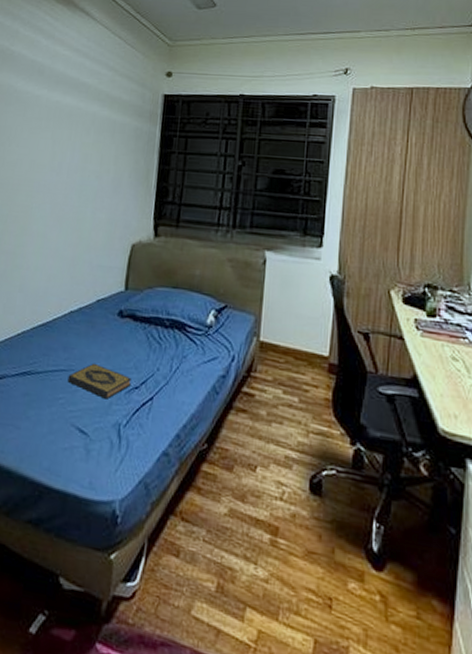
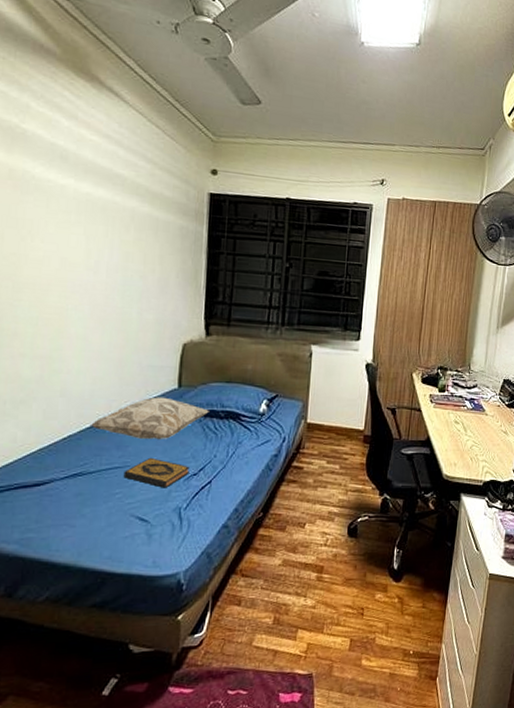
decorative pillow: none [41,298,154,345] -> present [89,397,209,439]

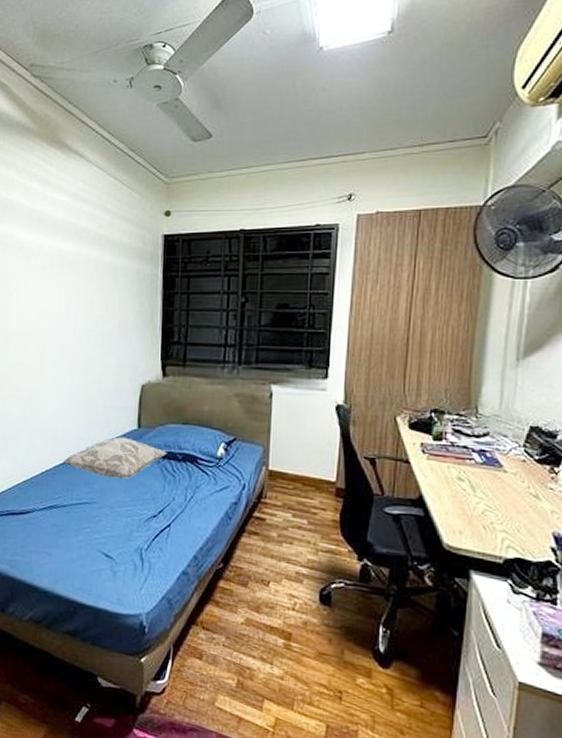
hardback book: present [123,457,190,488] -> none [91,495,150,527]

